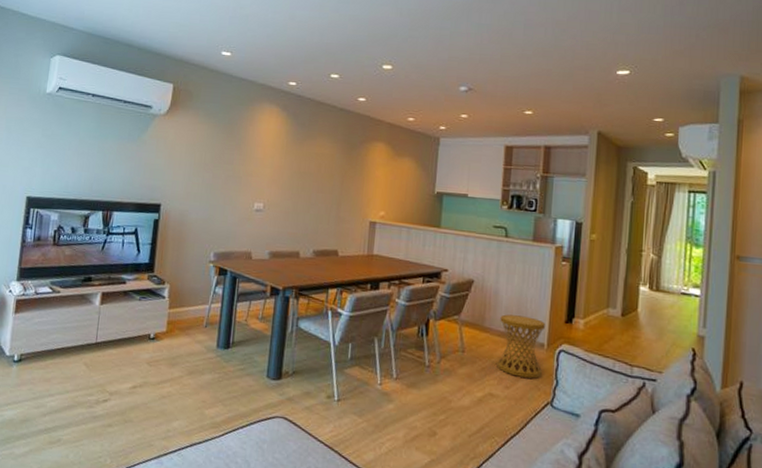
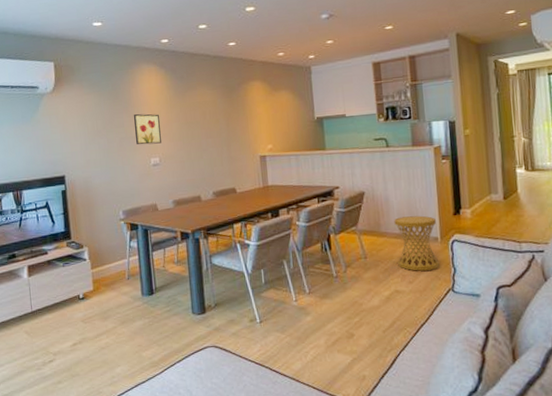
wall art: none [243,154,272,189] -> present [134,113,161,145]

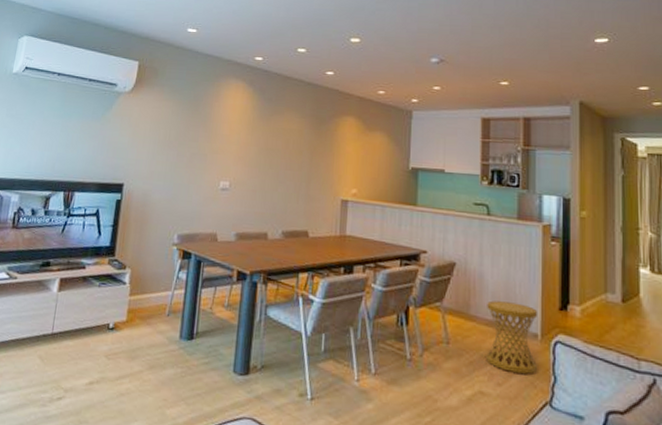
wall art: present [134,113,161,145] -> none [208,131,238,167]

